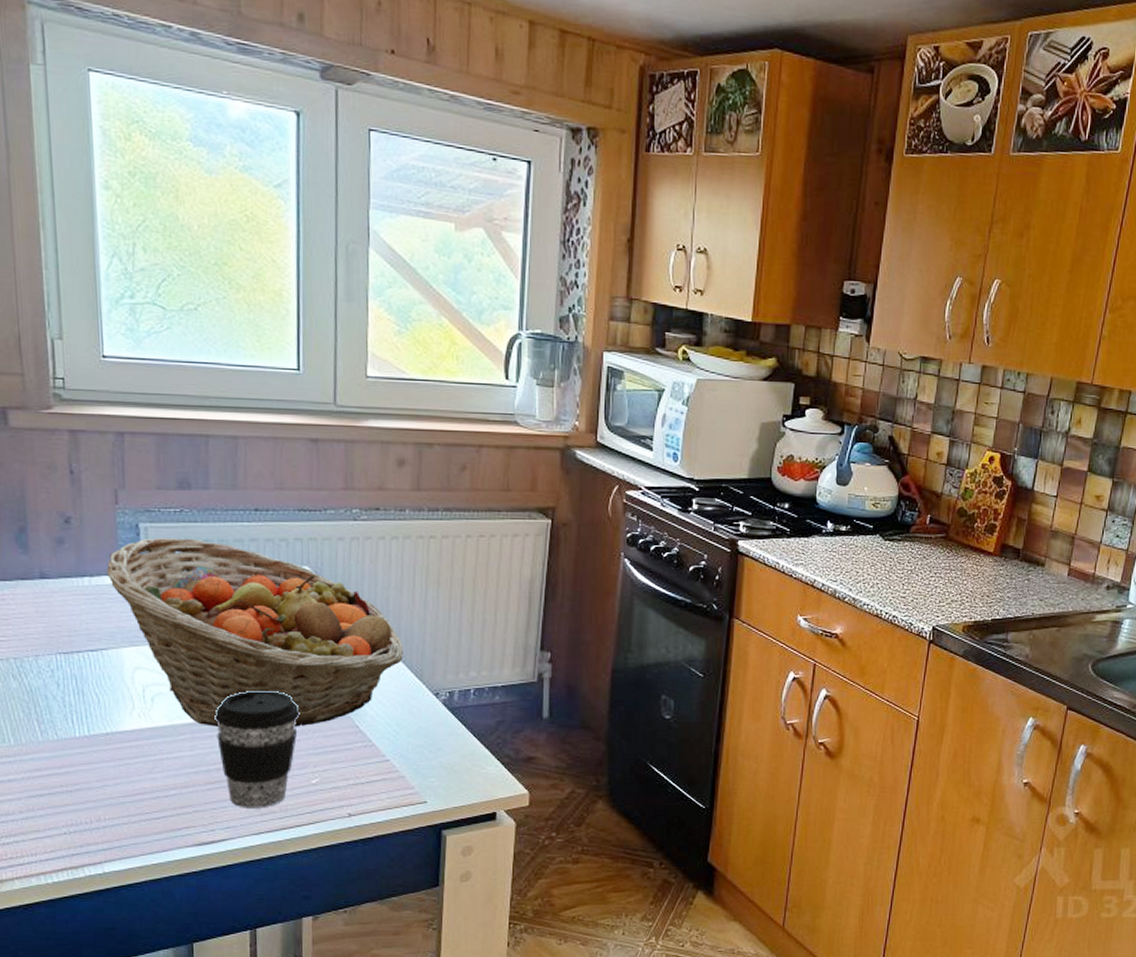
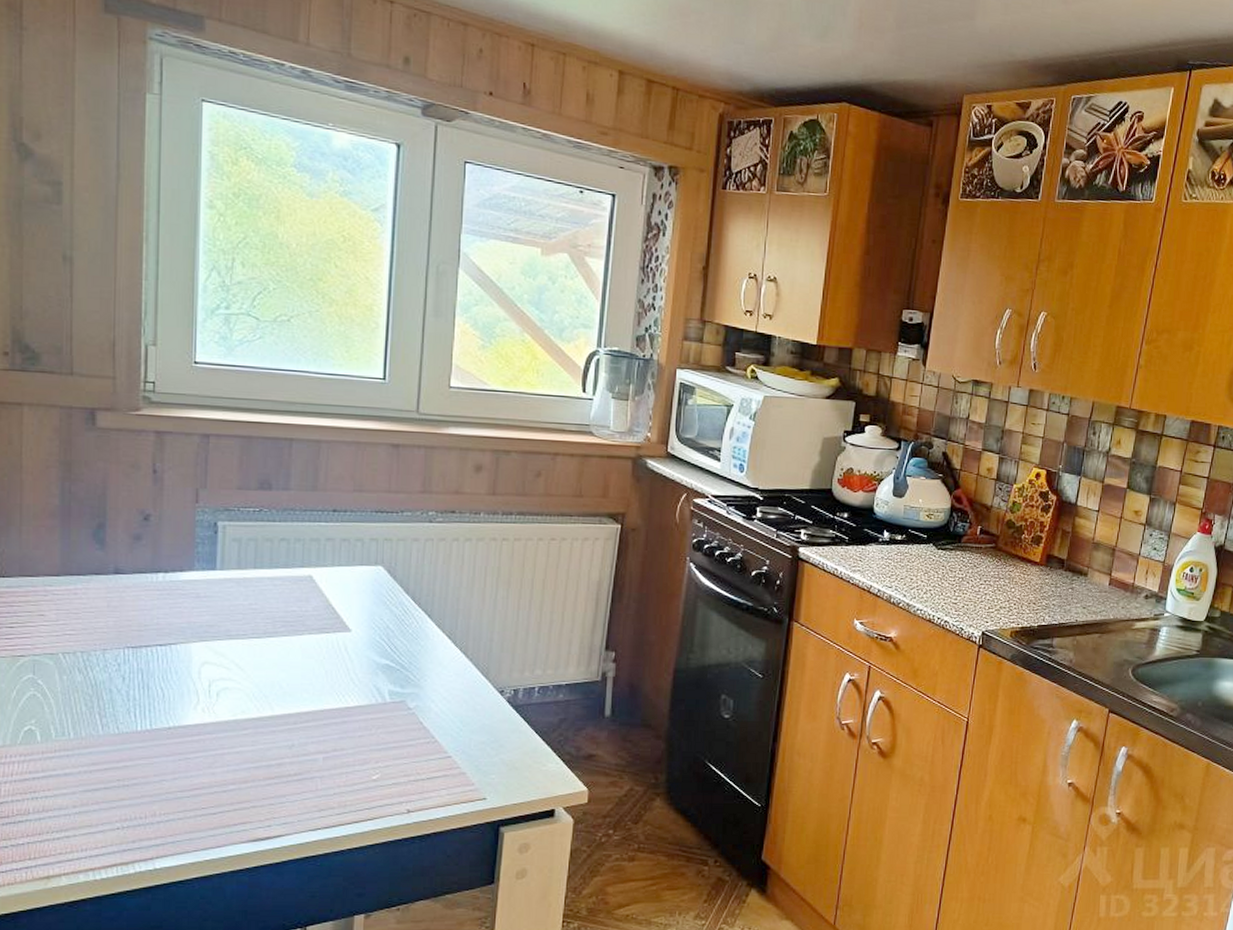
fruit basket: present [107,537,403,727] -> none [182,535,471,723]
coffee cup: present [214,690,300,808] -> none [279,685,365,804]

